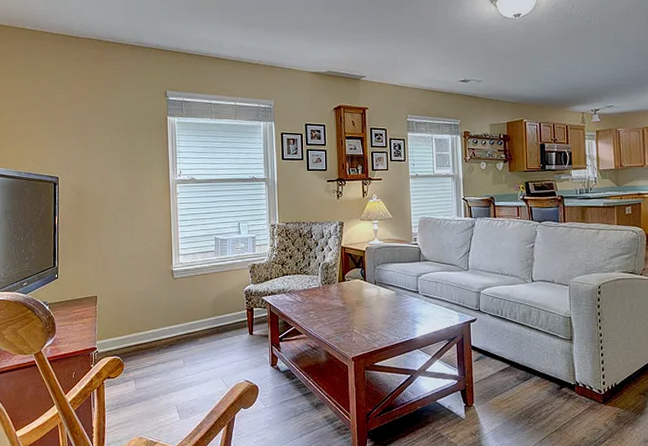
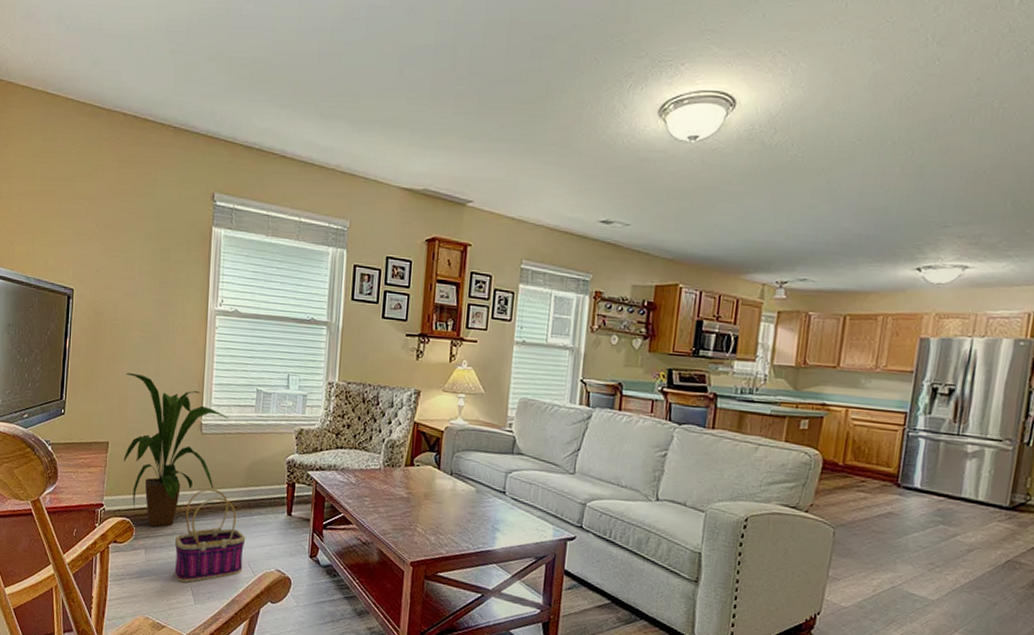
house plant: none [107,237,194,361] -> present [123,372,228,527]
basket: none [158,322,218,403] -> present [174,488,246,583]

